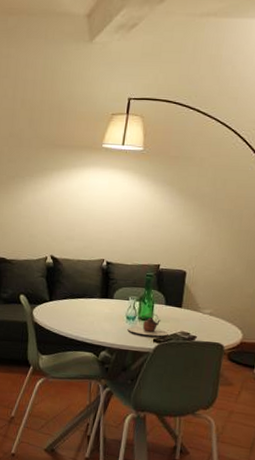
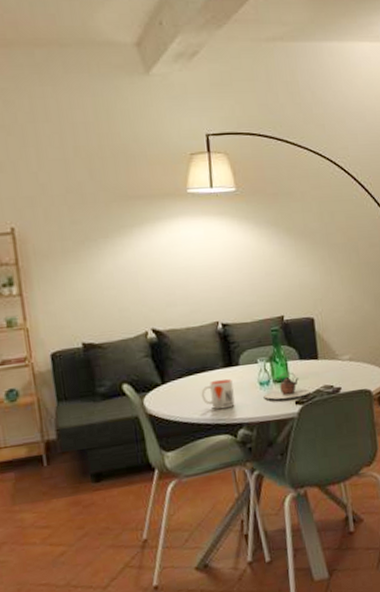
mug: none [77,307,105,332] -> present [201,379,235,410]

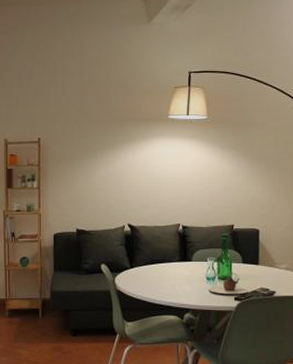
mug: present [201,379,235,410] -> none [159,270,185,295]

